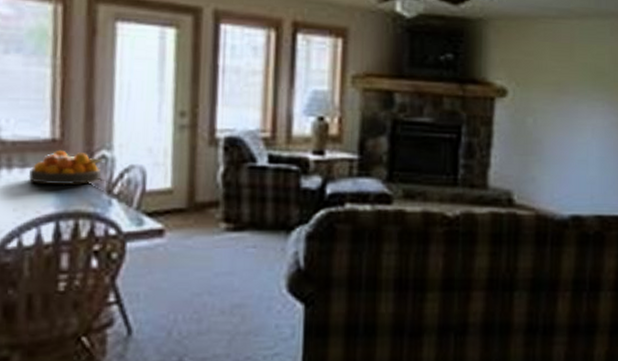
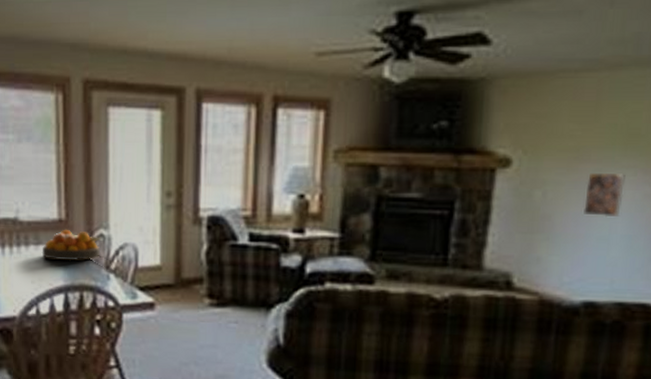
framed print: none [567,104,596,142] -> present [583,173,625,218]

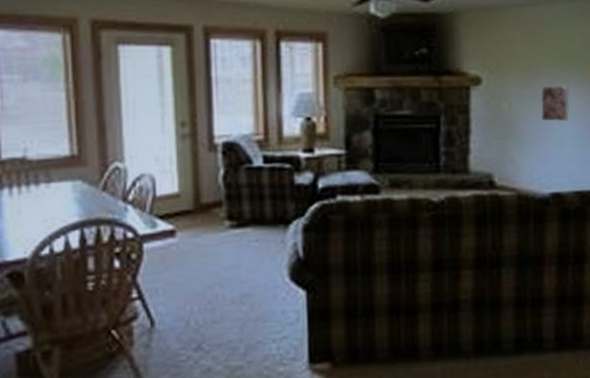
fruit bowl: present [41,229,101,261] -> none [53,164,116,196]

